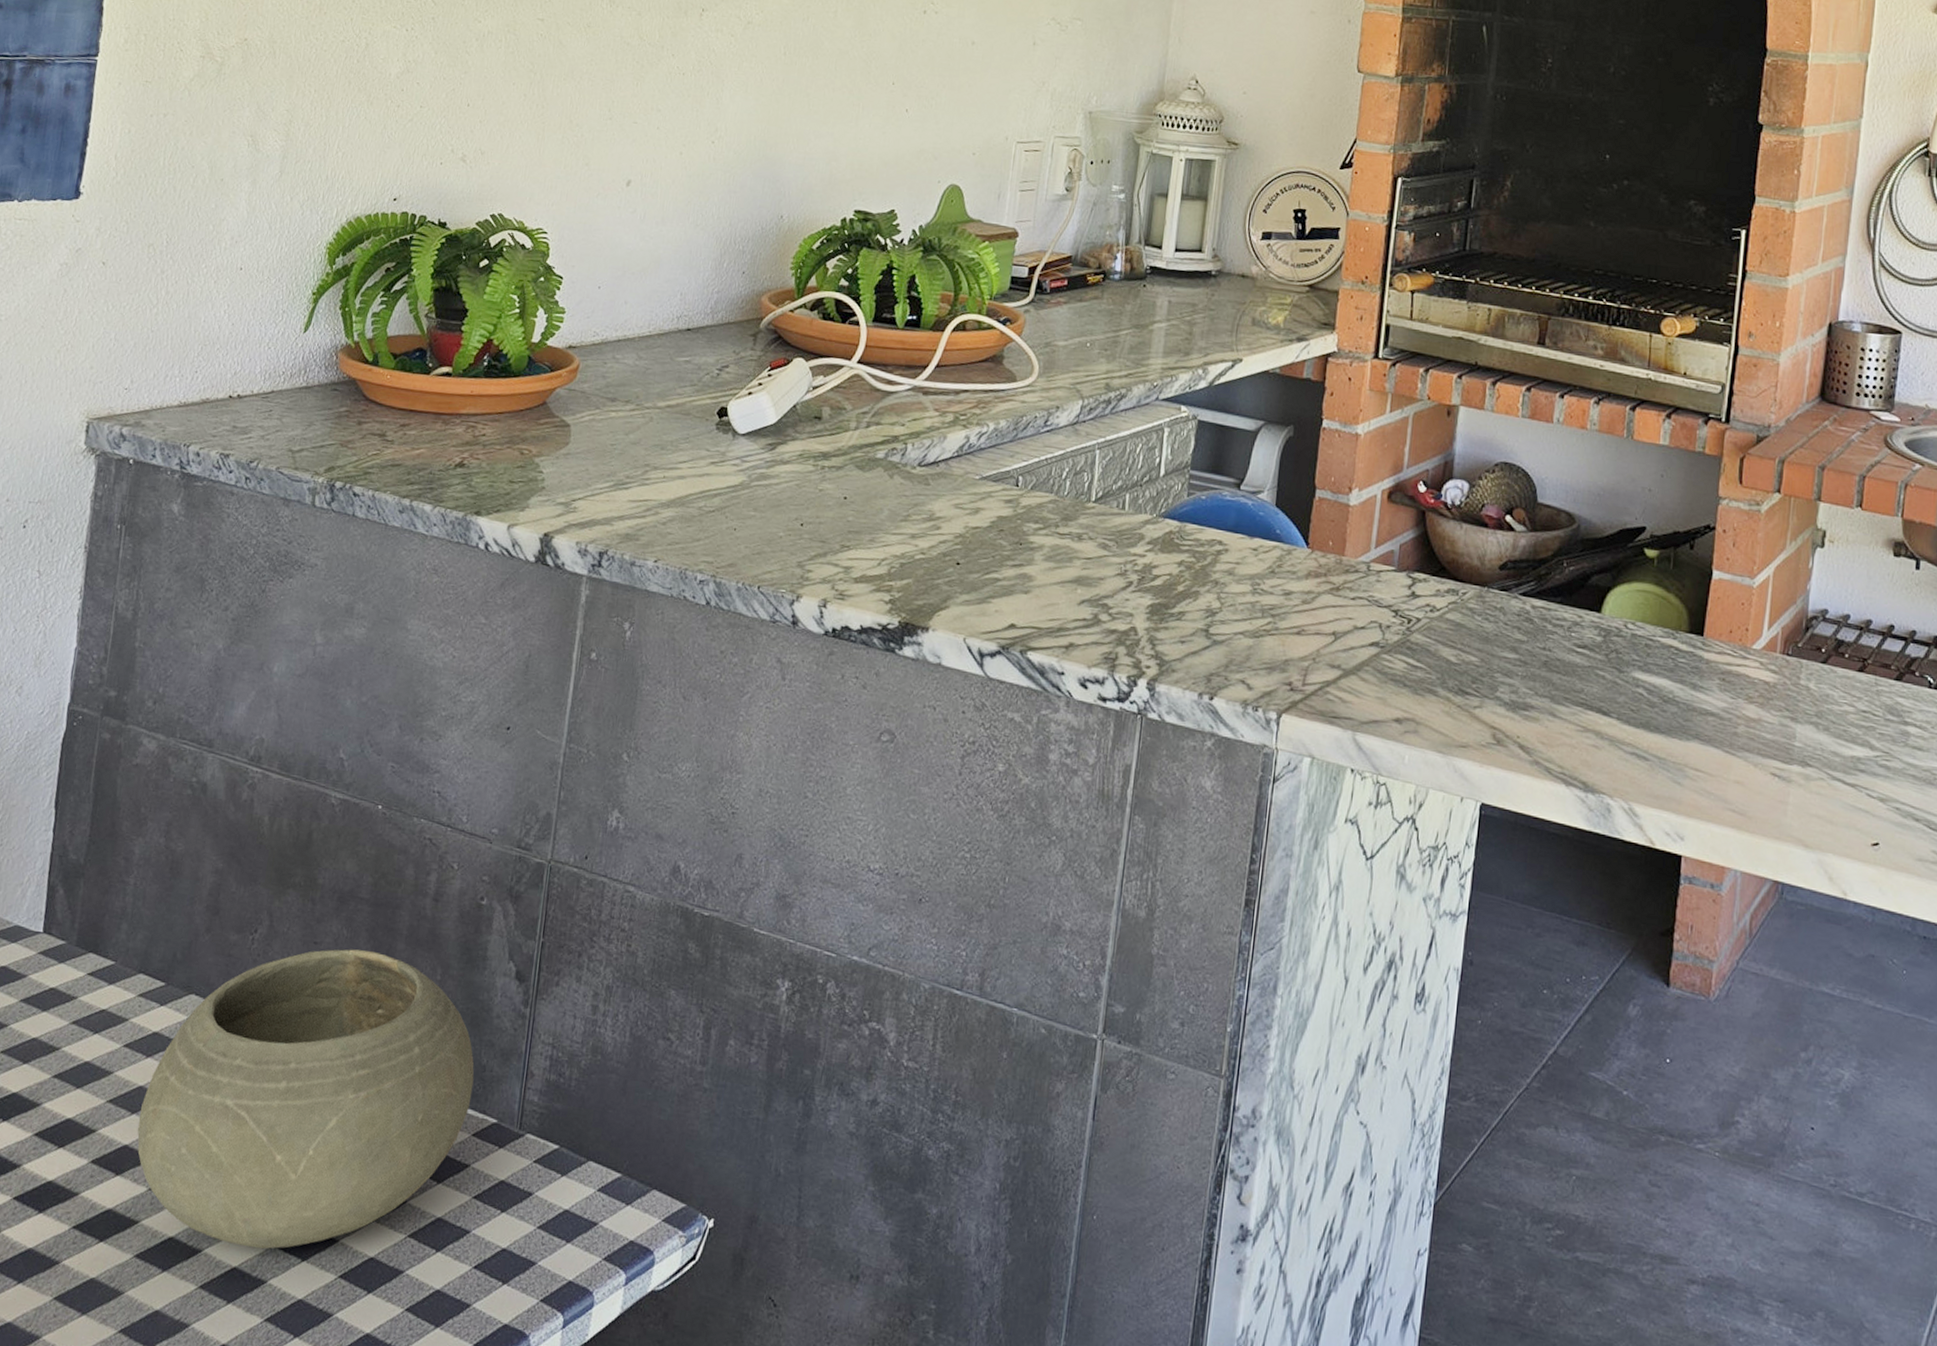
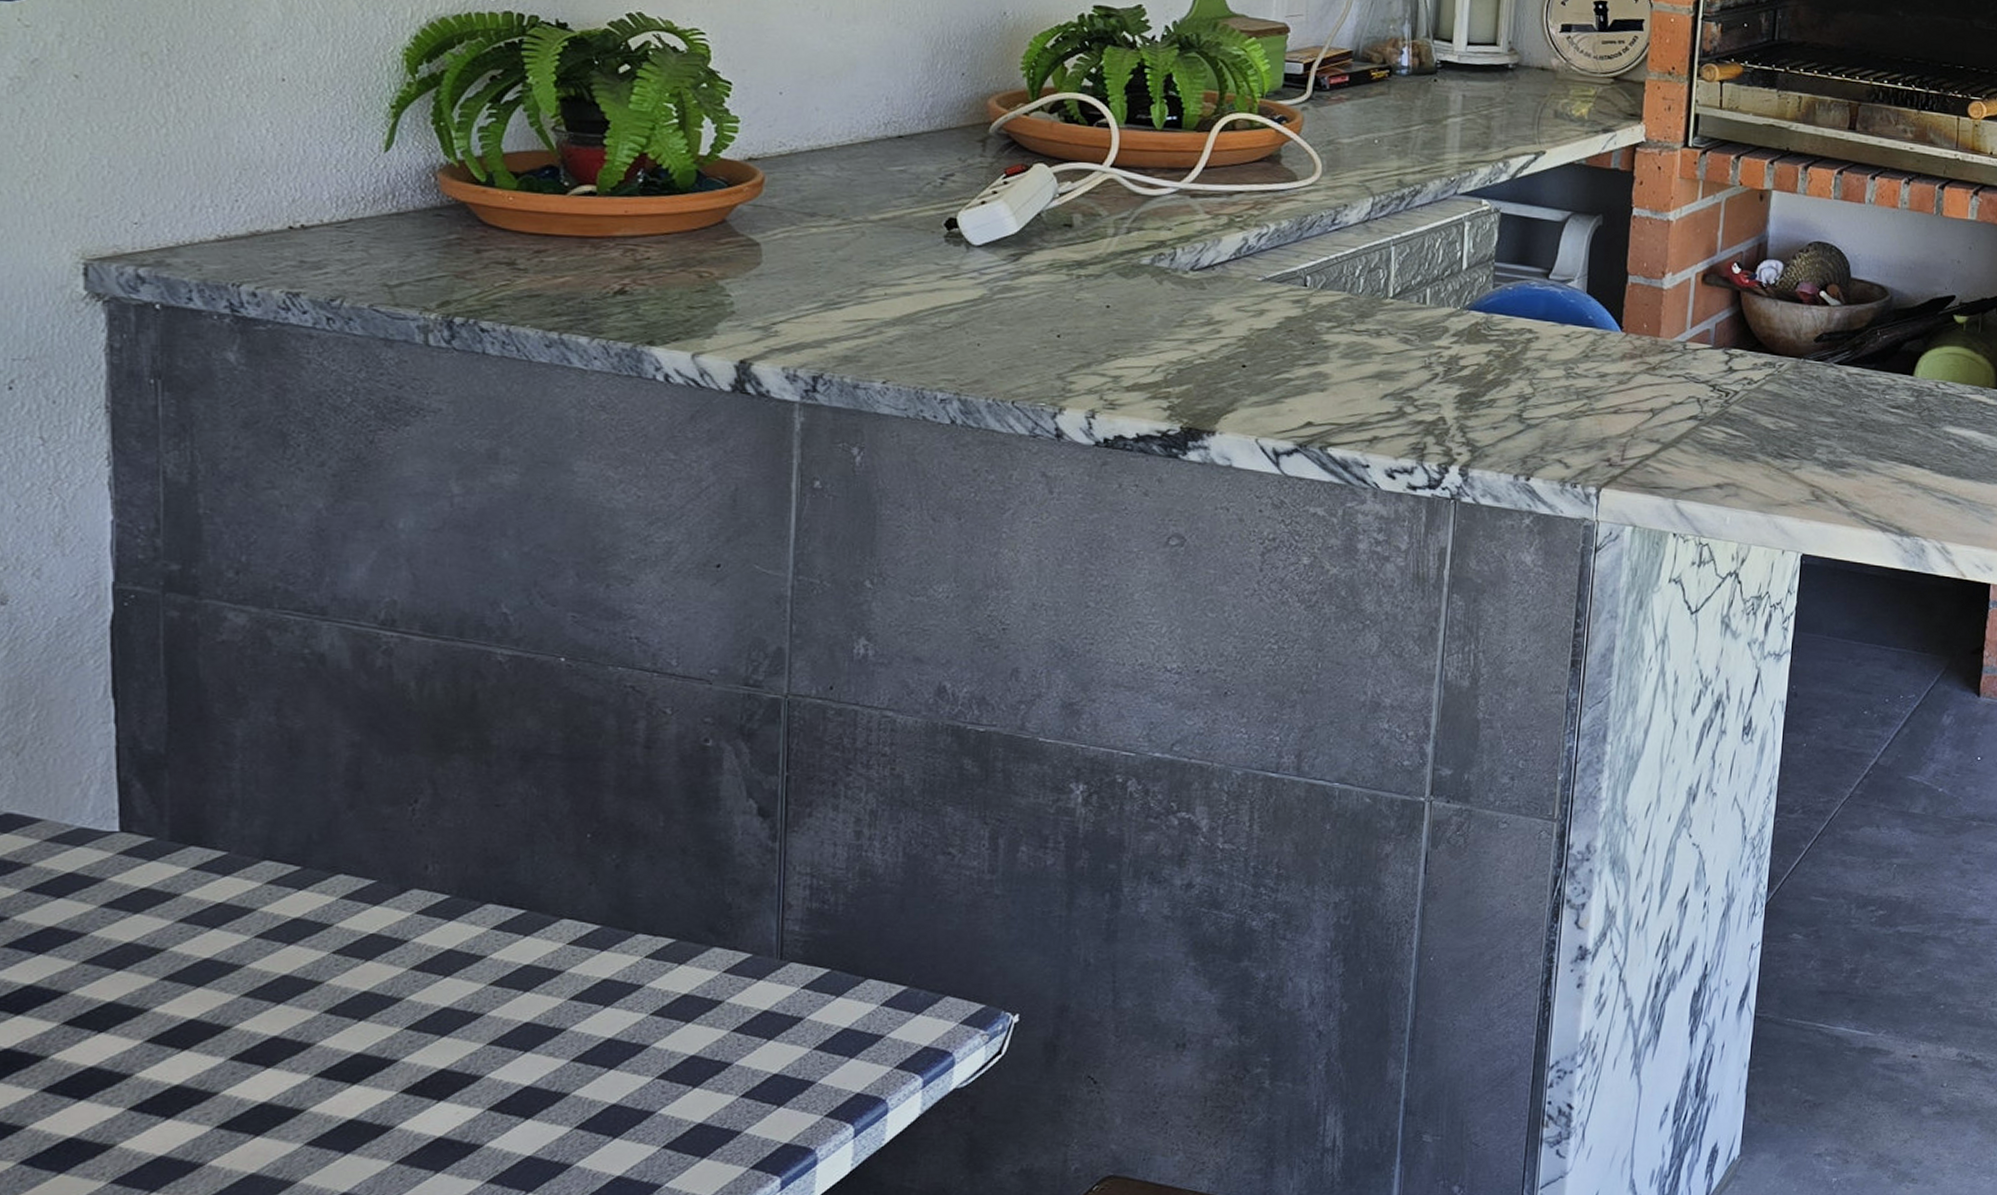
bowl: present [137,949,474,1250] -> none [287,806,719,1116]

